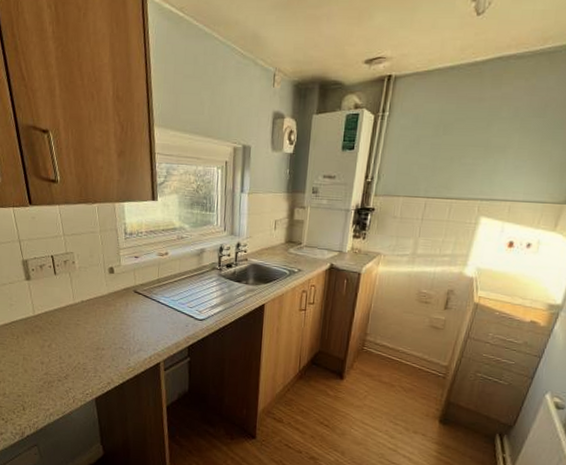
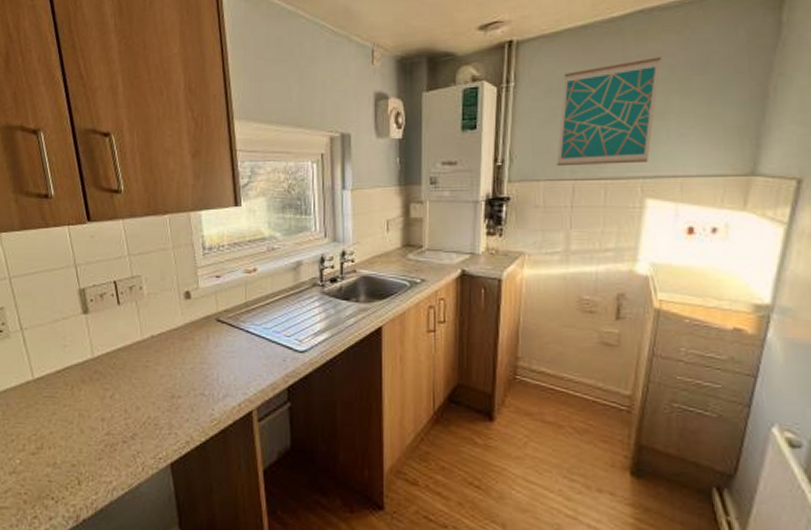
wall art: none [414,99,510,188] -> present [556,57,662,167]

